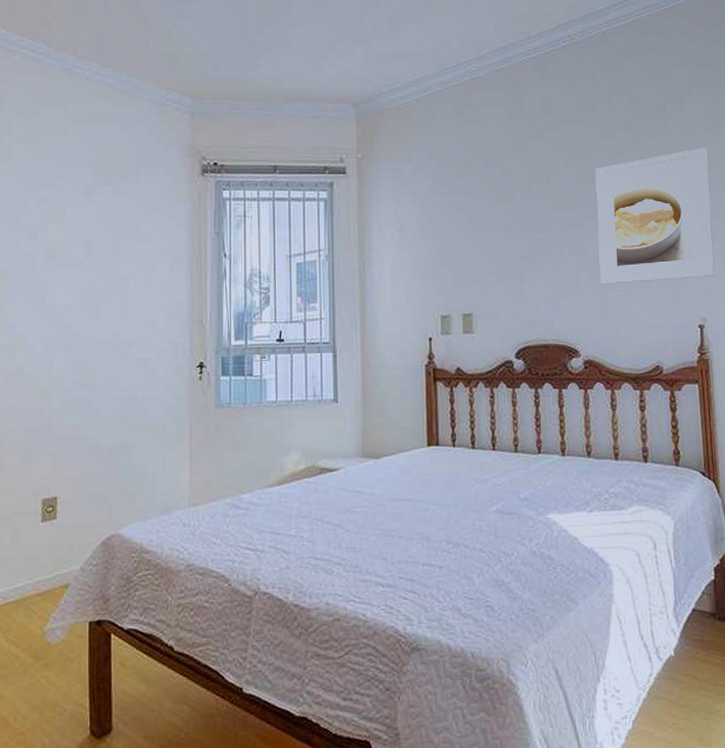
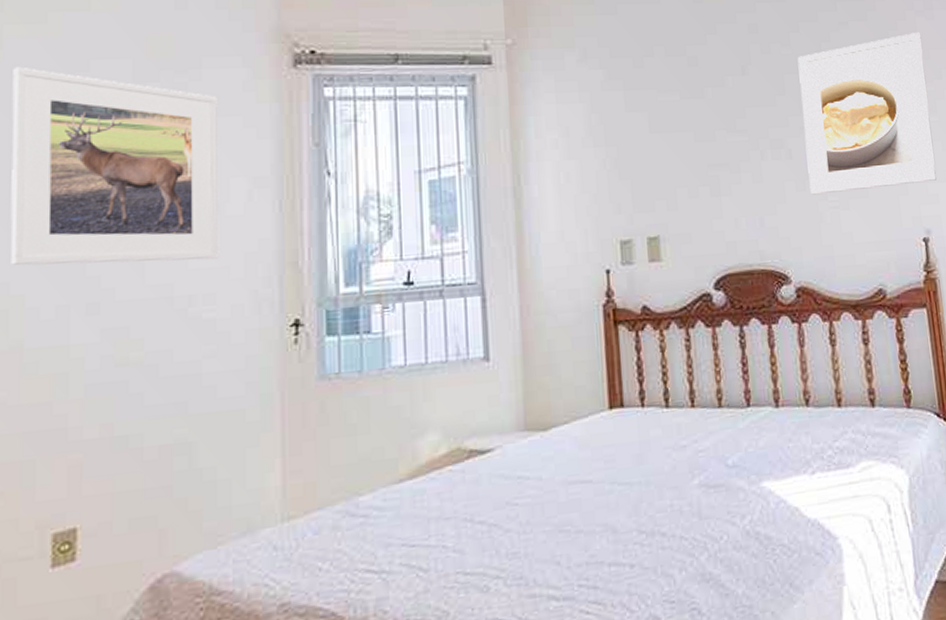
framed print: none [16,174,150,316] -> present [10,66,220,266]

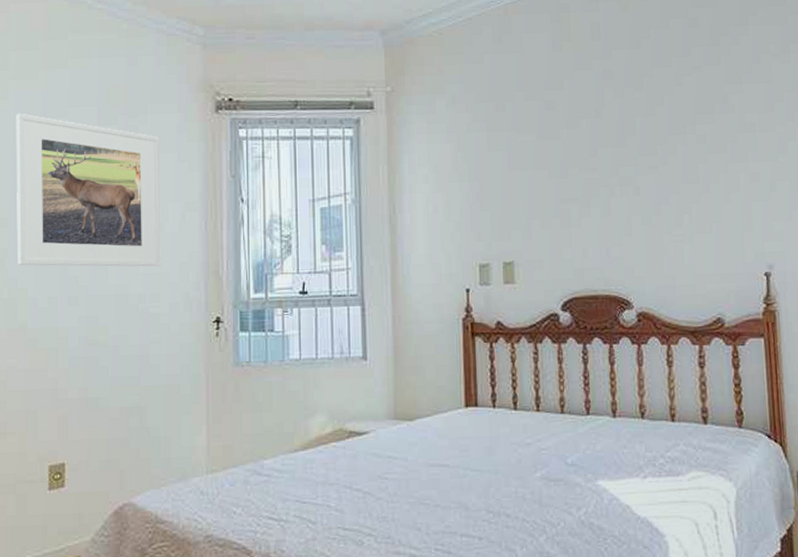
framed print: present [797,31,937,195] -> none [649,75,783,229]

